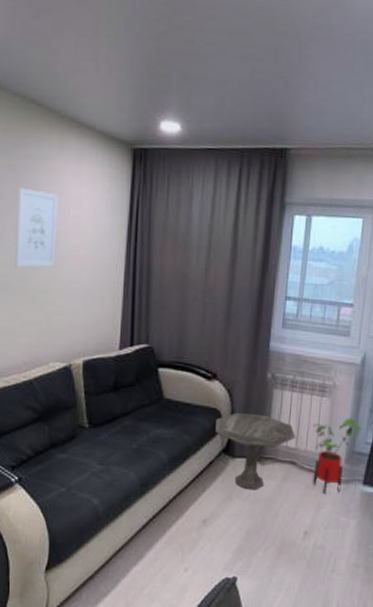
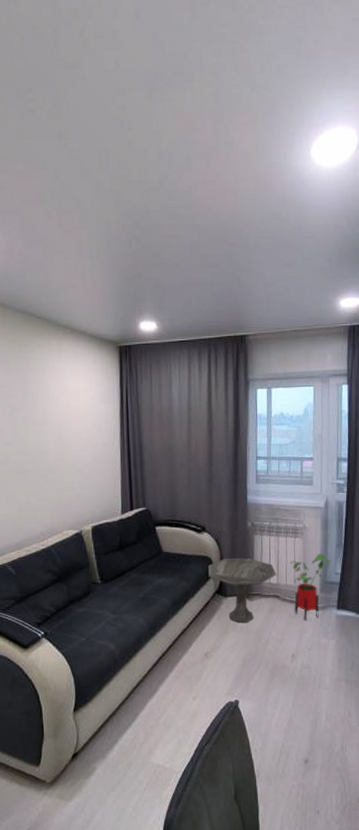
wall art: present [15,187,59,268] -> none [26,386,62,453]

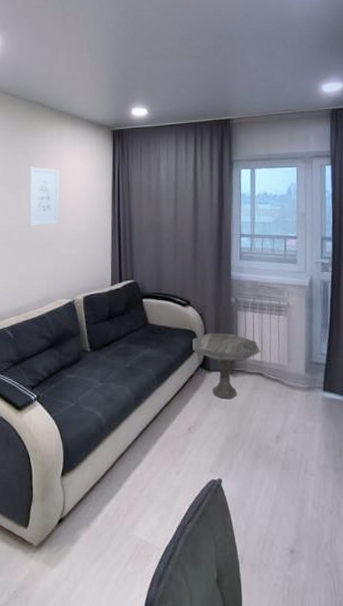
wall art: none [26,386,62,453] -> present [29,166,60,226]
house plant: present [290,553,332,620] -> none [274,333,317,401]

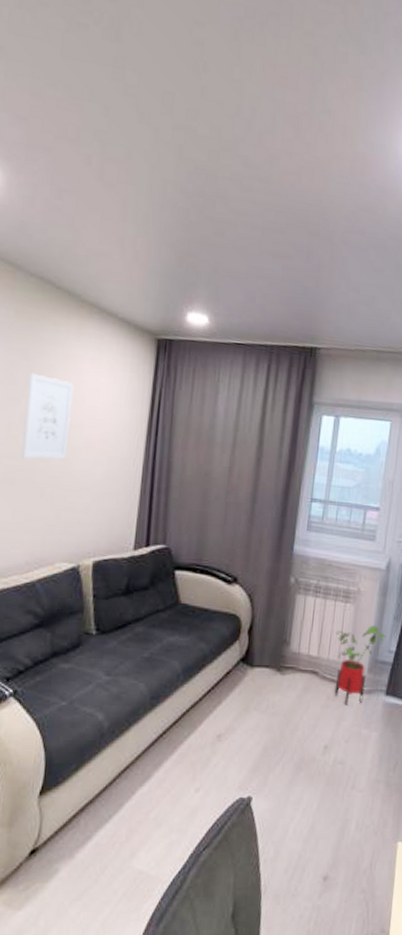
side table: present [192,332,261,400] -> none [234,619,318,702]
house plant: none [274,333,317,401] -> present [334,625,387,705]

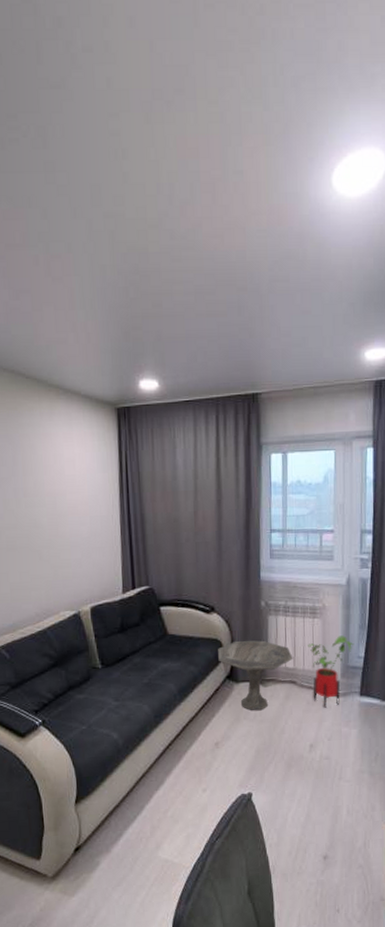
wall art: present [22,372,75,460] -> none [15,454,56,527]
side table: none [234,619,318,702] -> present [218,640,293,711]

